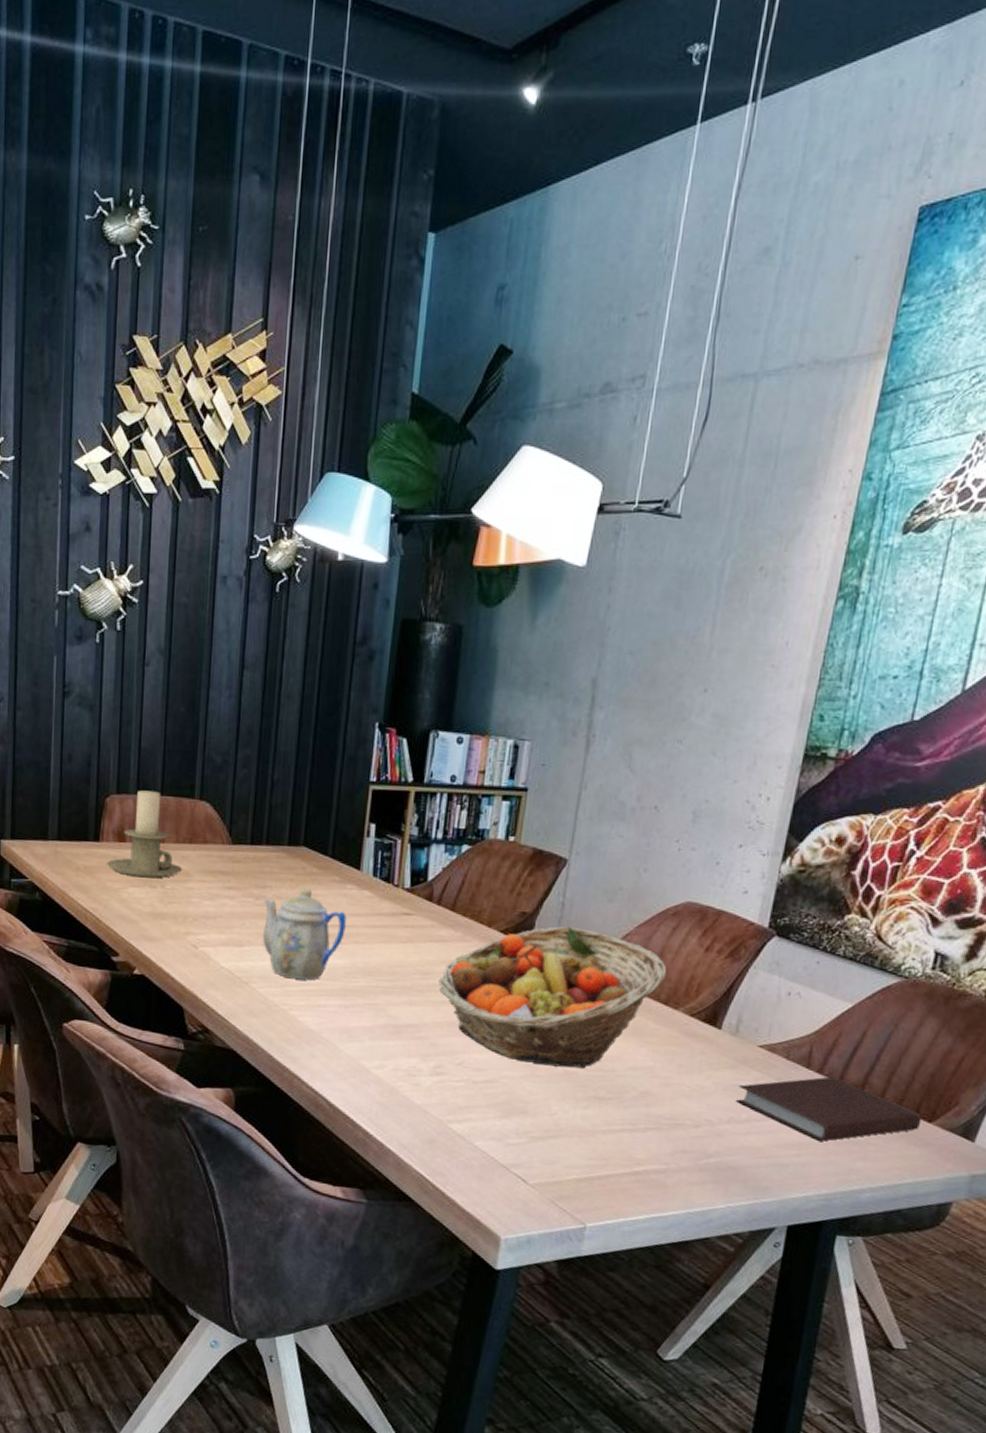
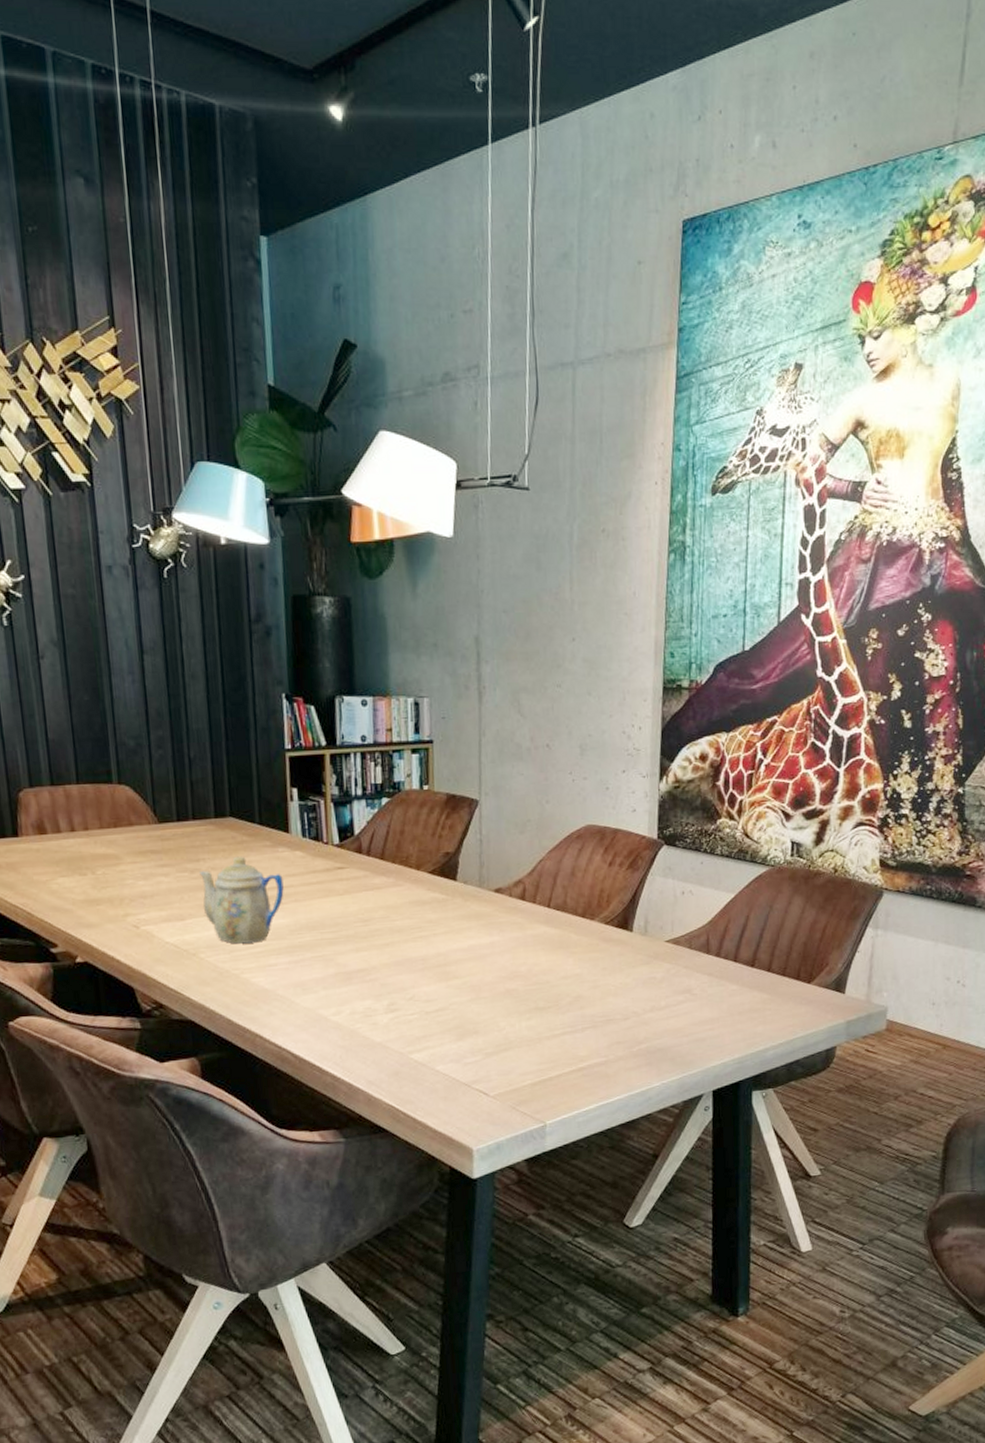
candle holder: present [106,790,183,878] -> none [29,780,112,867]
fruit basket: present [438,926,667,1069] -> none [379,859,580,987]
notebook: present [736,1076,922,1141] -> none [654,958,803,1014]

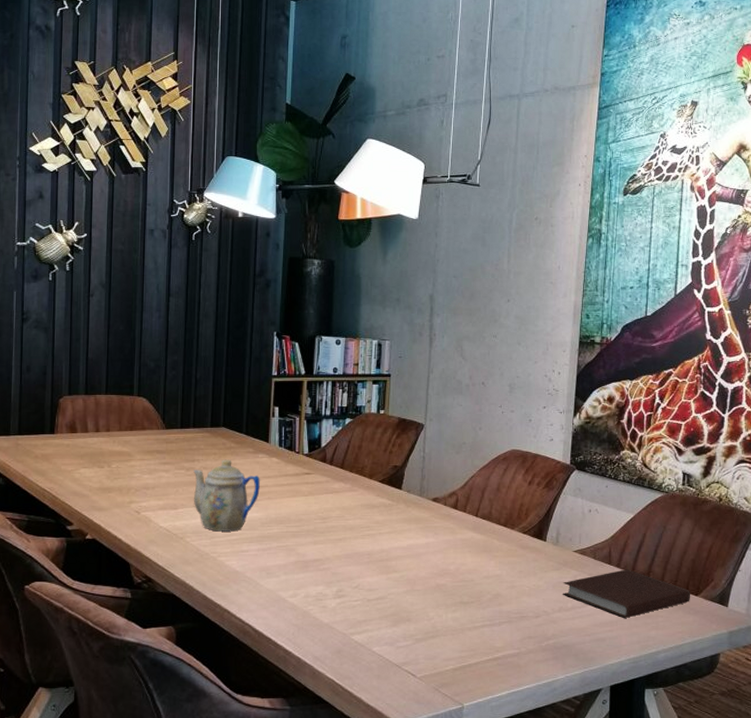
notebook: none [654,958,803,1014] -> present [563,569,691,618]

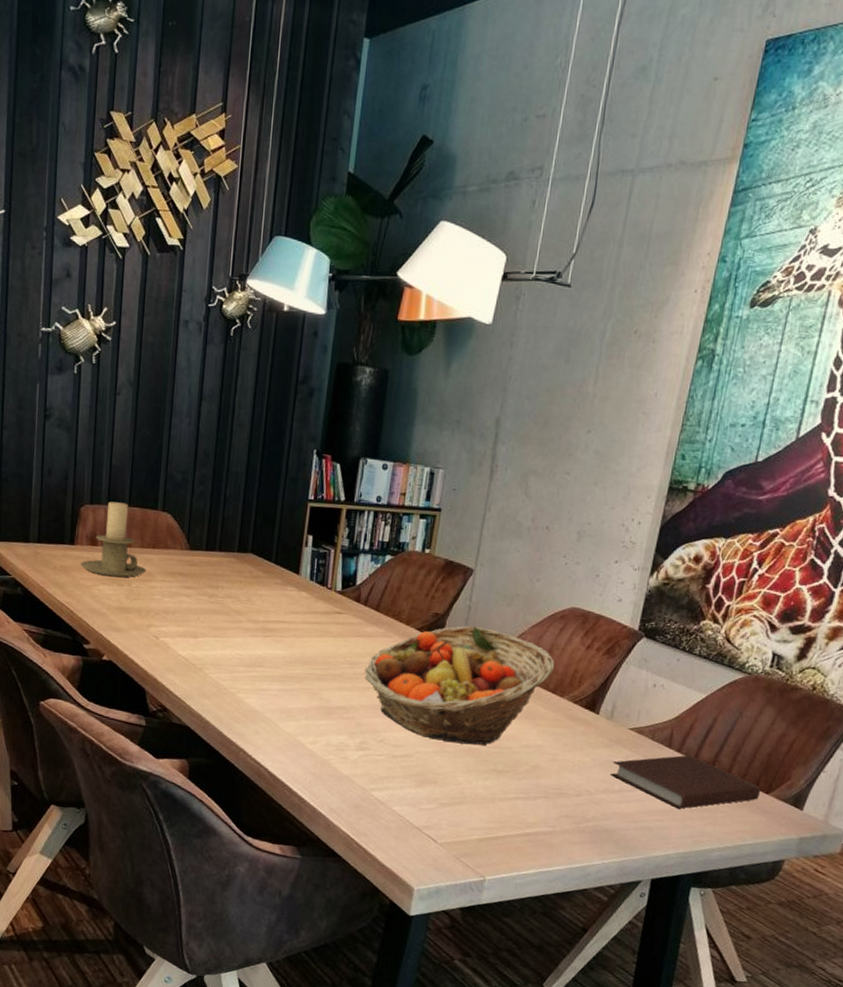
candle holder: none [61,391,126,460] -> present [80,501,147,578]
teapot: present [193,459,260,532] -> none [215,588,287,668]
fruit basket: none [335,473,503,581] -> present [364,625,555,746]

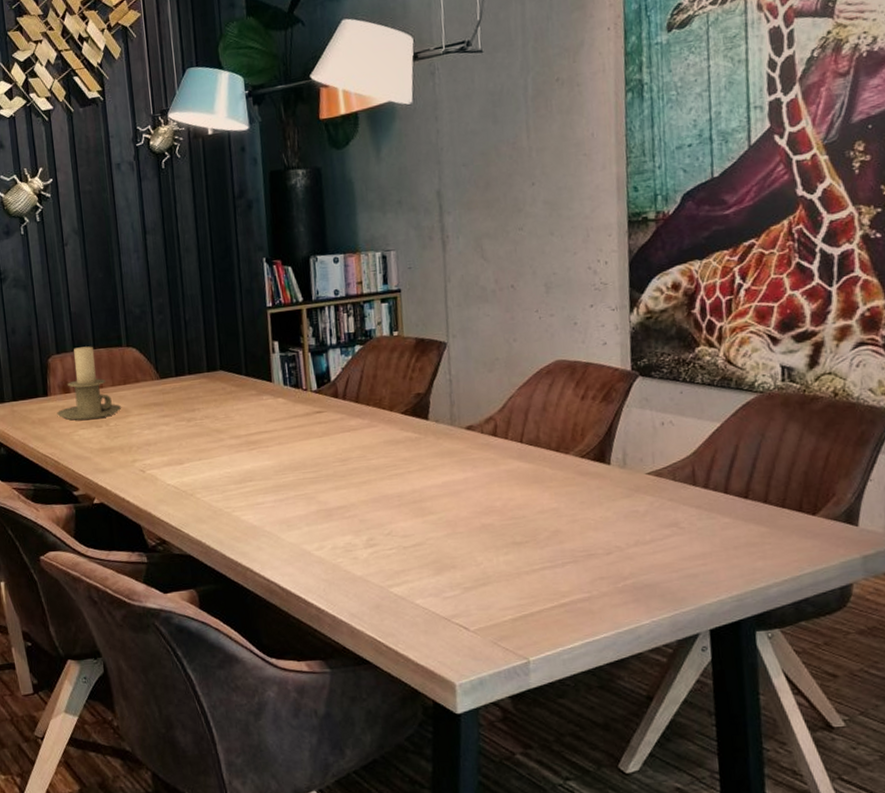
fruit basket: present [364,625,555,746] -> none [356,398,552,523]
notebook: present [610,755,761,809] -> none [636,489,807,549]

